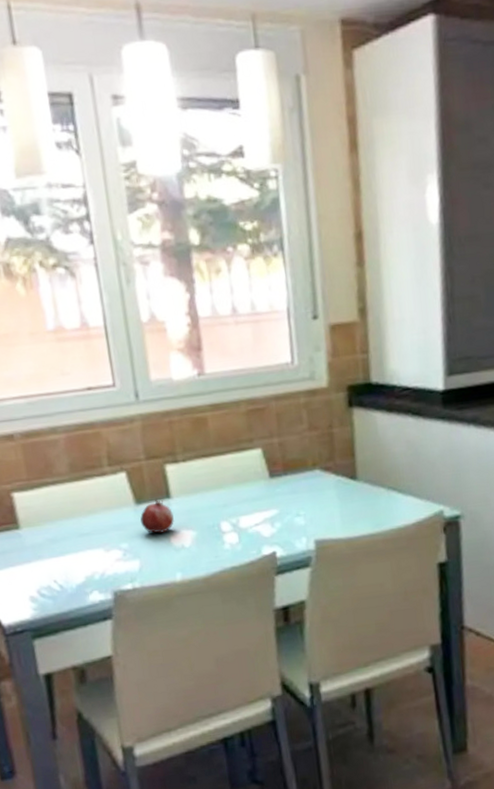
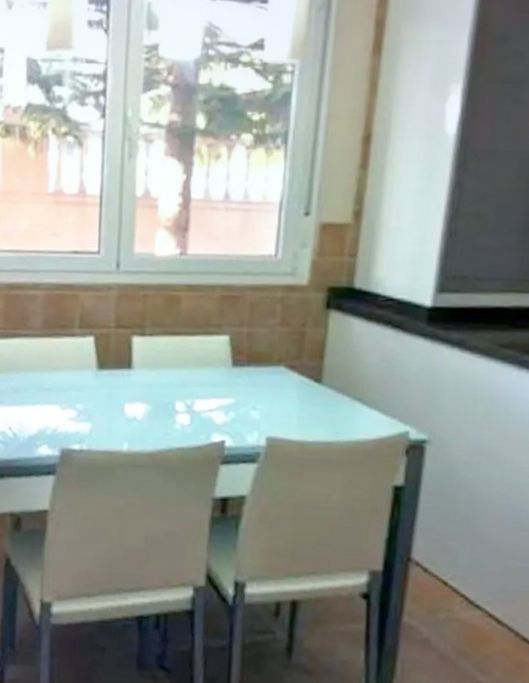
fruit: present [140,499,174,534] -> none [99,367,131,401]

